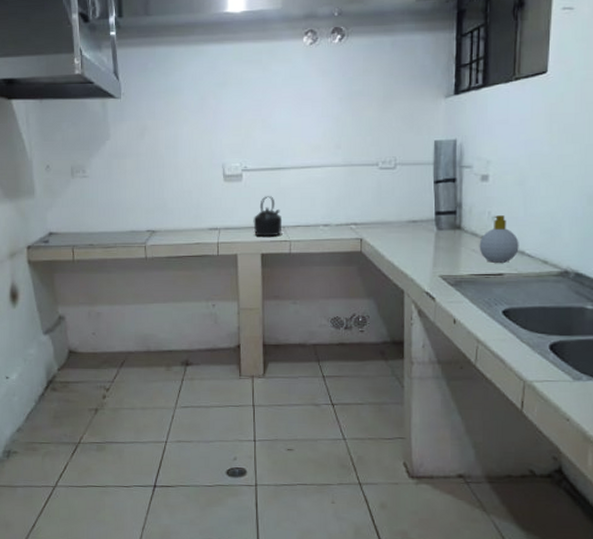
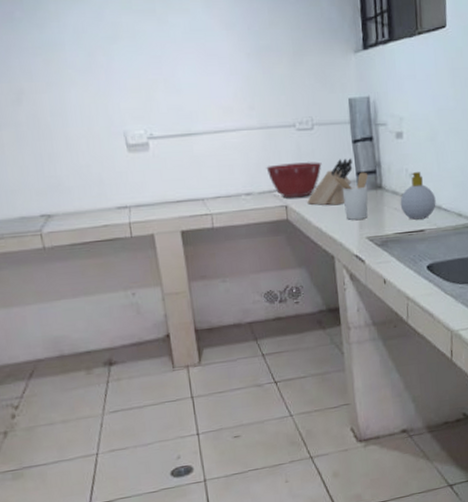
kettle: present [253,196,283,237] -> none [167,166,202,212]
mixing bowl: none [346,199,401,232] -> present [266,162,322,198]
knife block: none [382,198,432,242] -> present [307,158,353,206]
utensil holder: none [411,212,448,257] -> present [333,172,368,220]

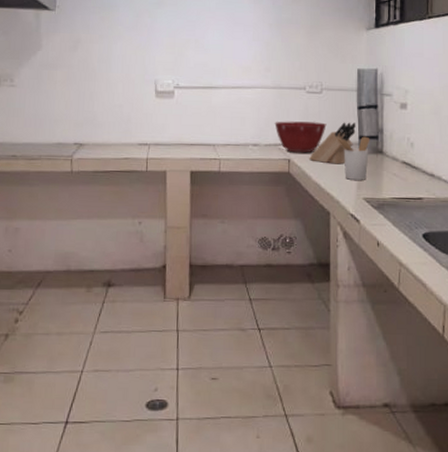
soap bottle: present [400,172,436,220] -> none [399,142,436,188]

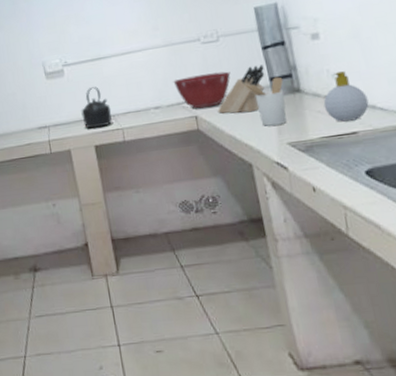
kettle: none [183,114,213,154] -> present [81,87,113,129]
soap bottle: none [399,142,436,188] -> present [323,71,369,122]

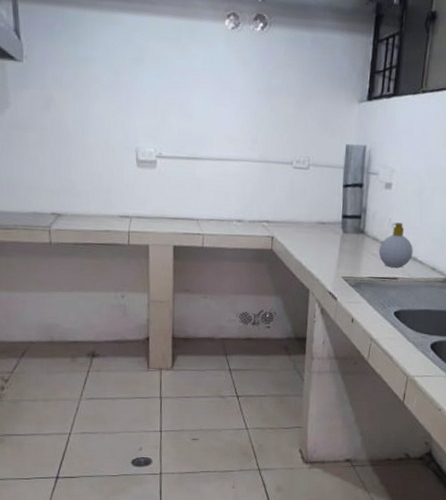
kettle: present [81,87,113,129] -> none [166,186,197,229]
mixing bowl: present [173,71,231,109] -> none [259,197,312,231]
knife block: present [217,64,265,114] -> none [292,200,340,243]
utensil holder: present [244,76,287,126] -> none [320,215,353,259]

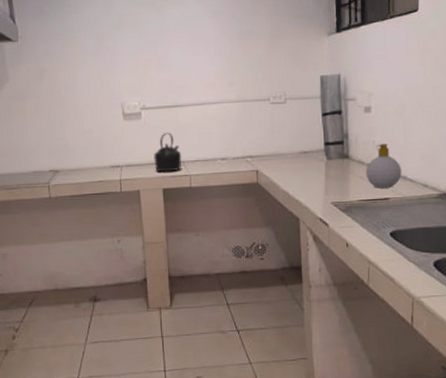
kettle: none [166,186,197,229] -> present [153,133,182,172]

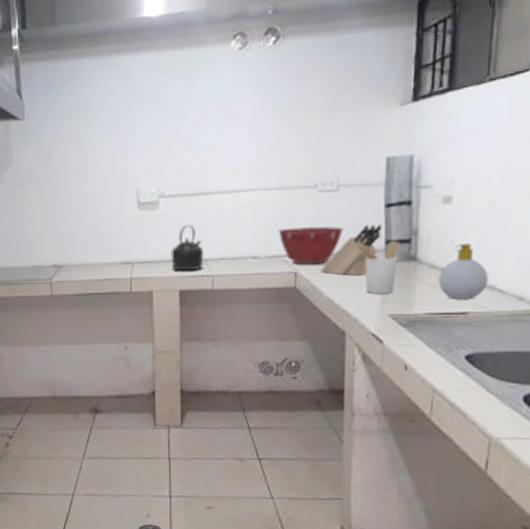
mixing bowl: none [241,132,292,164] -> present [278,226,344,265]
knife block: none [277,130,321,172] -> present [321,224,382,276]
utensil holder: none [302,142,336,186] -> present [356,240,400,293]

